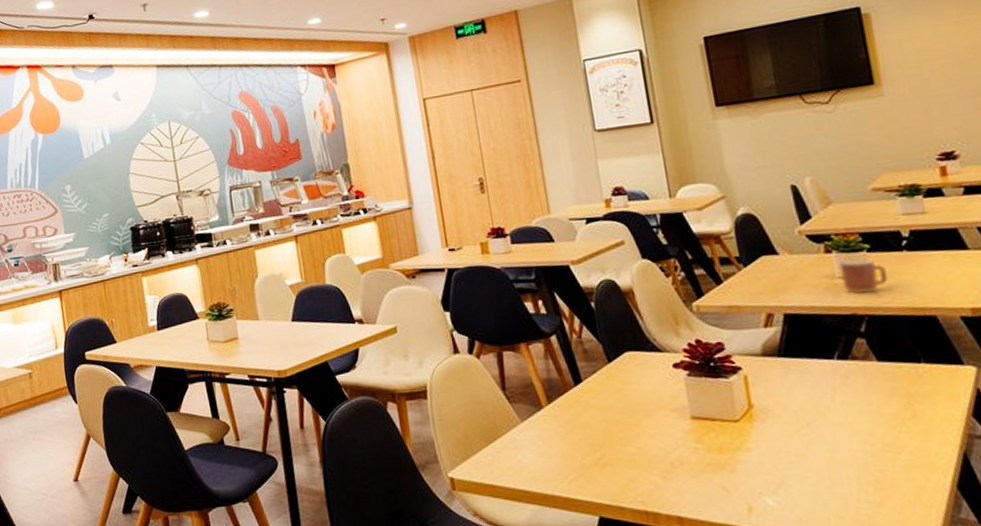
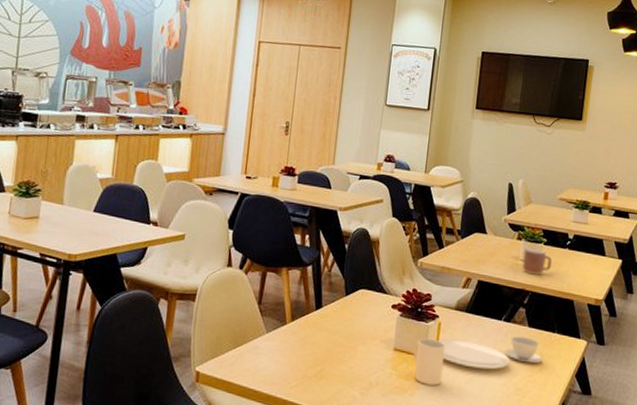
cup: none [718,397,771,456] -> present [413,338,446,386]
plate: none [748,392,864,426] -> present [437,339,510,370]
teacup: none [851,375,914,408] -> present [505,336,543,363]

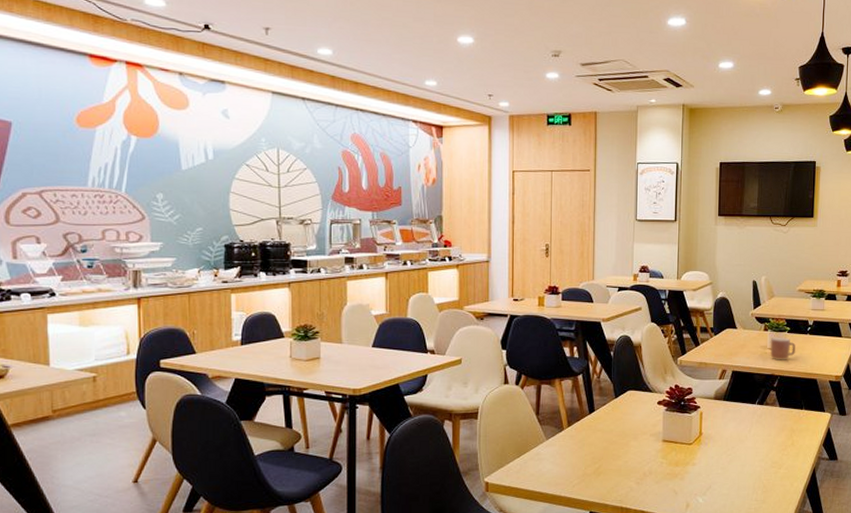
cup: present [413,338,446,386] -> none [680,427,708,468]
plate: present [437,339,510,370] -> none [700,425,766,449]
teacup: present [505,336,543,363] -> none [761,416,794,439]

